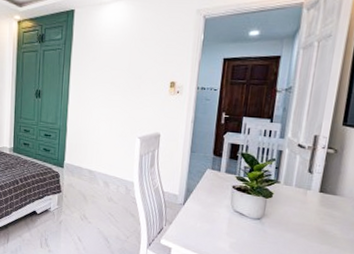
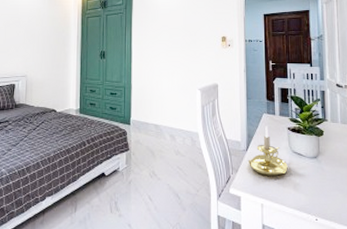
candle holder: none [183,182,227,233] -> present [248,126,288,176]

